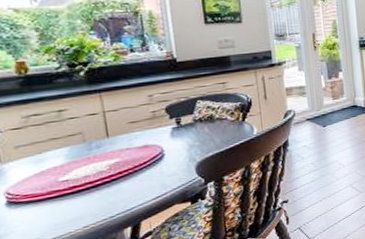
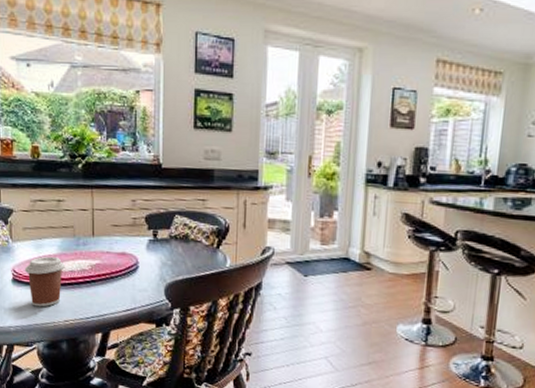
coffee cup: none [23,166,76,224] -> present [25,256,65,307]

